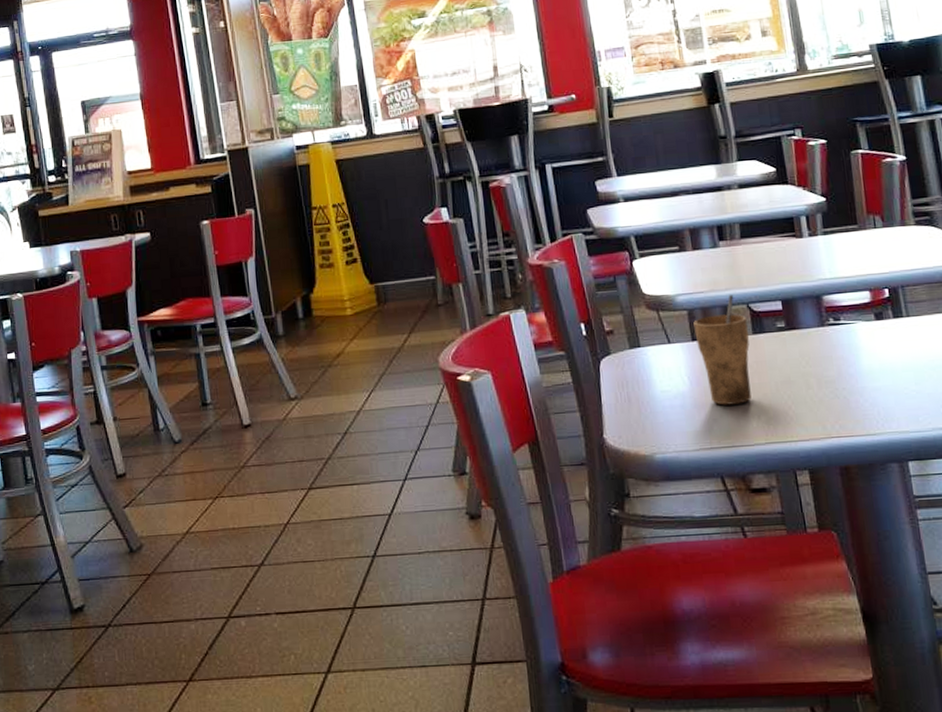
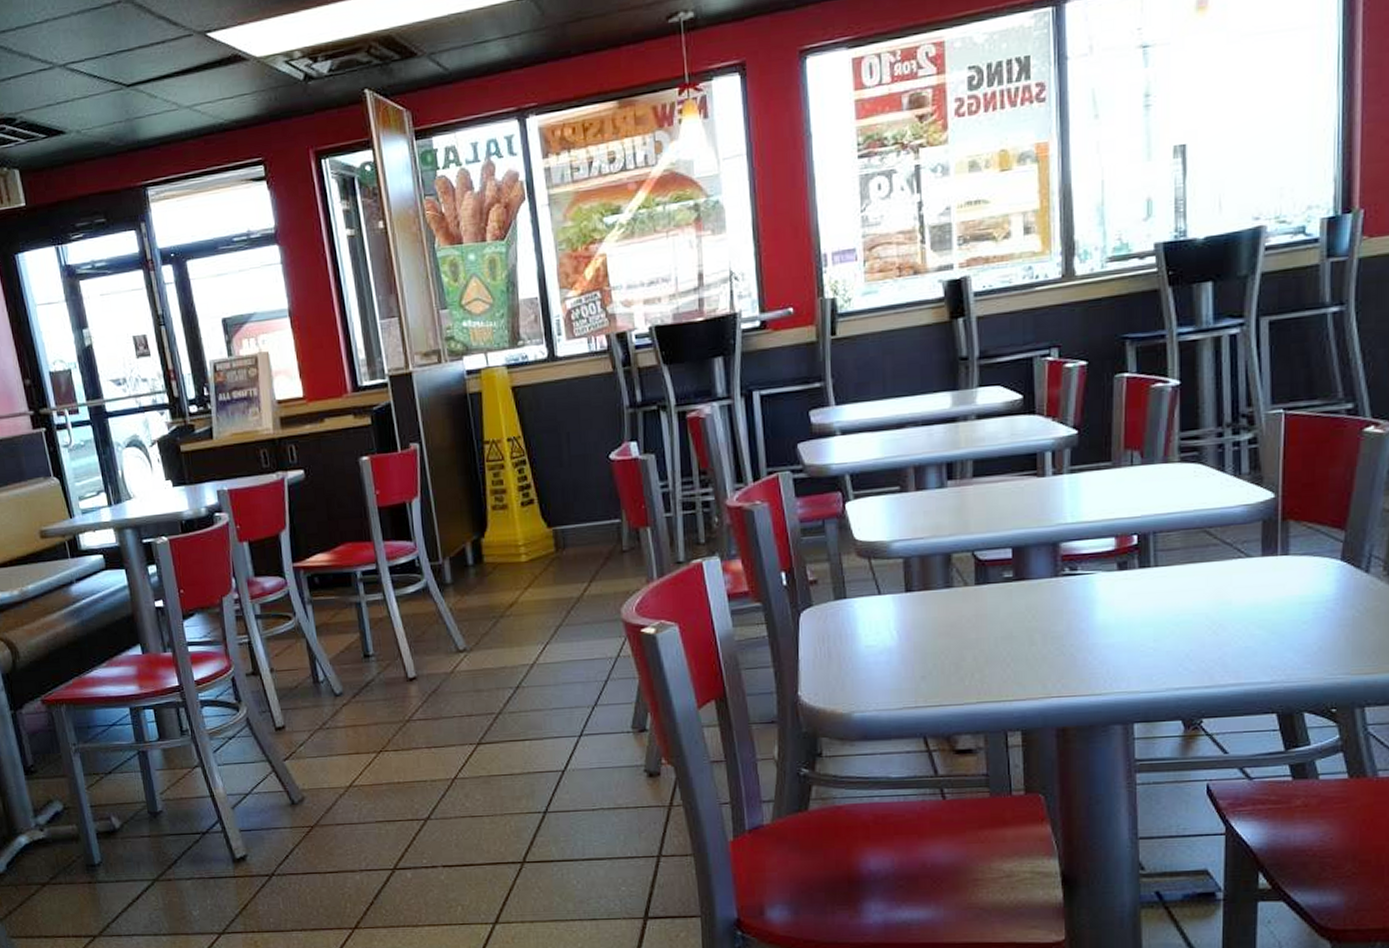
cup: present [693,295,752,405] -> none [909,541,970,662]

